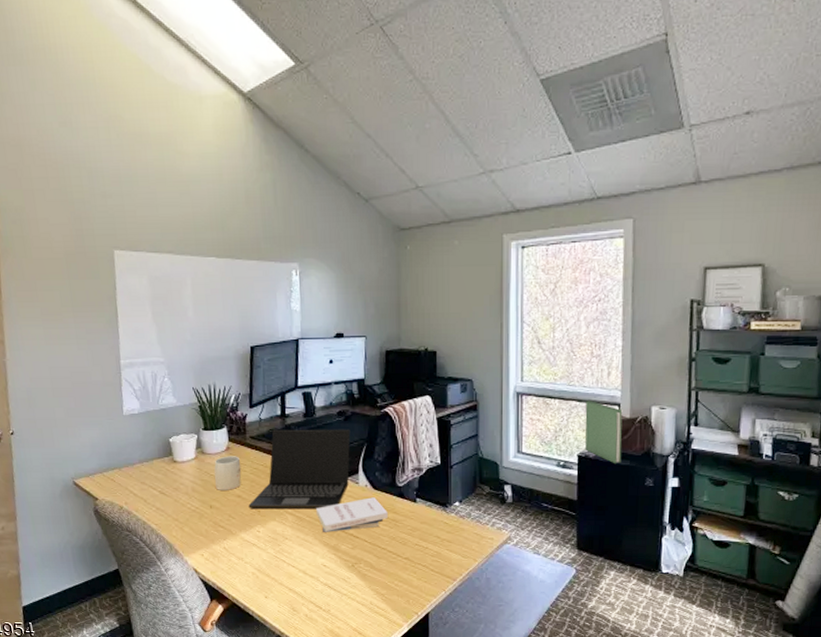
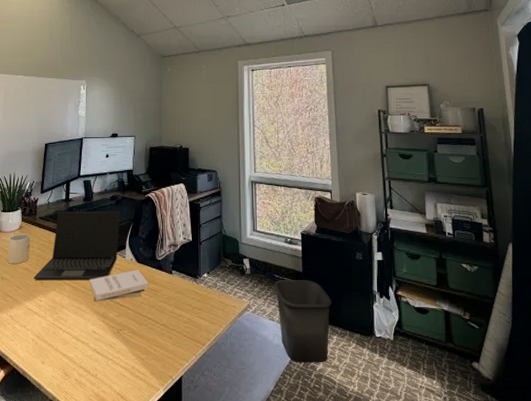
waste bin: none [541,509,611,600] -> present [274,280,332,363]
binder: present [584,401,623,464] -> none [305,188,336,241]

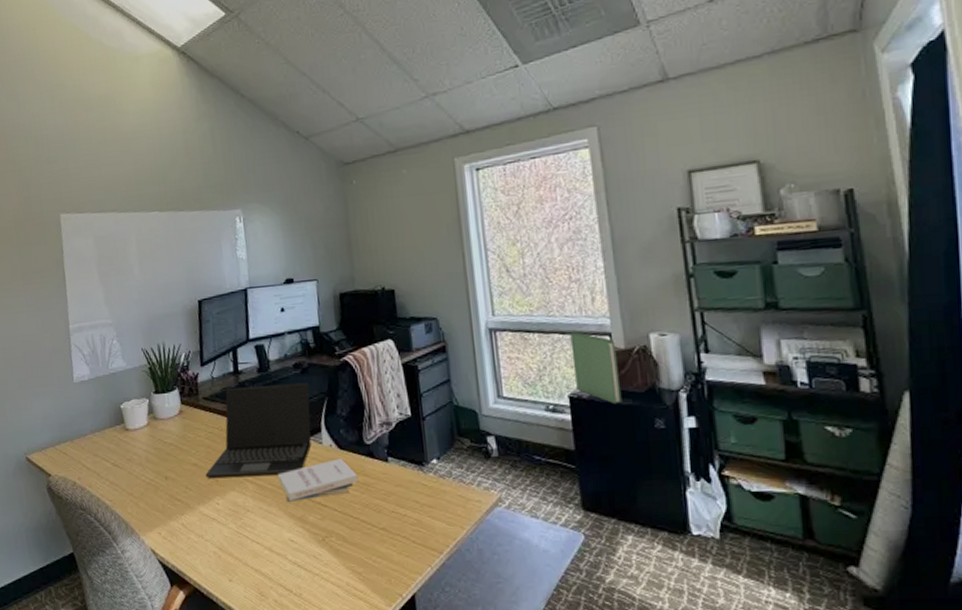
mug: present [7,234,30,264] -> none [167,420,197,459]
waste bin: present [274,280,332,363] -> none [534,461,622,573]
binder: none [305,188,336,241] -> present [570,332,622,405]

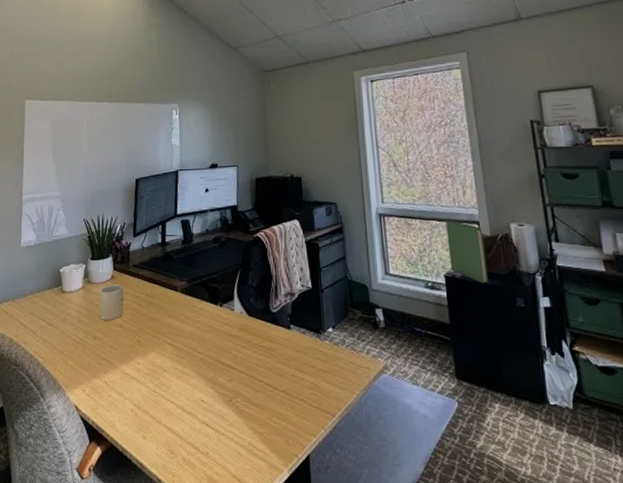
mug: none [167,420,197,459] -> present [98,284,124,320]
laptop: present [205,383,312,478] -> none [129,255,226,339]
books: present [277,458,359,502] -> none [193,325,264,363]

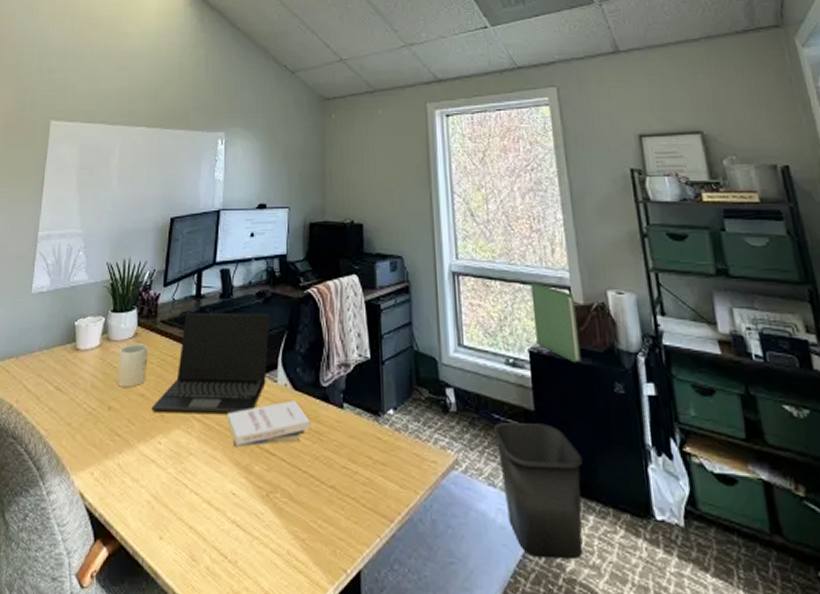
laptop: none [129,255,226,339] -> present [151,312,270,414]
books: none [193,325,264,363] -> present [226,400,311,447]
waste bin: none [415,334,490,439] -> present [493,423,583,560]

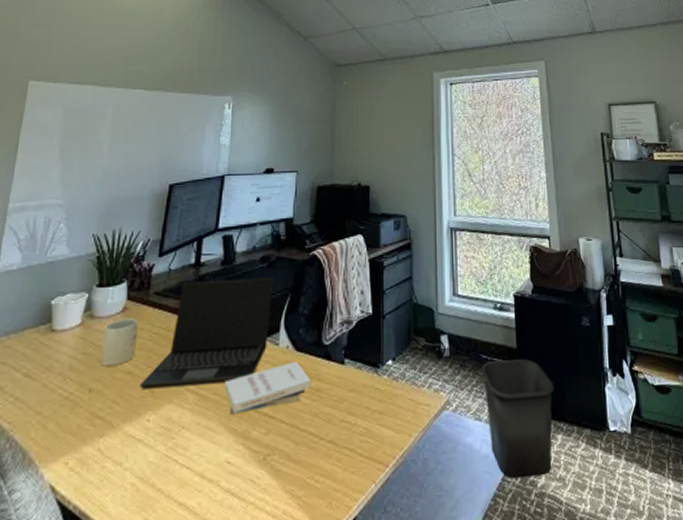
binder: present [530,283,582,363] -> none [517,234,557,303]

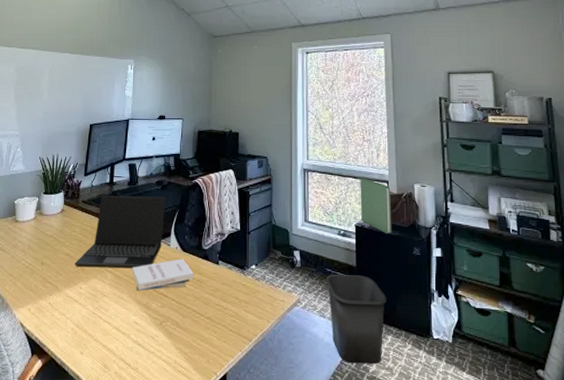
mug: present [100,318,139,366] -> none [48,217,72,249]
binder: none [517,234,557,303] -> present [360,178,392,234]

